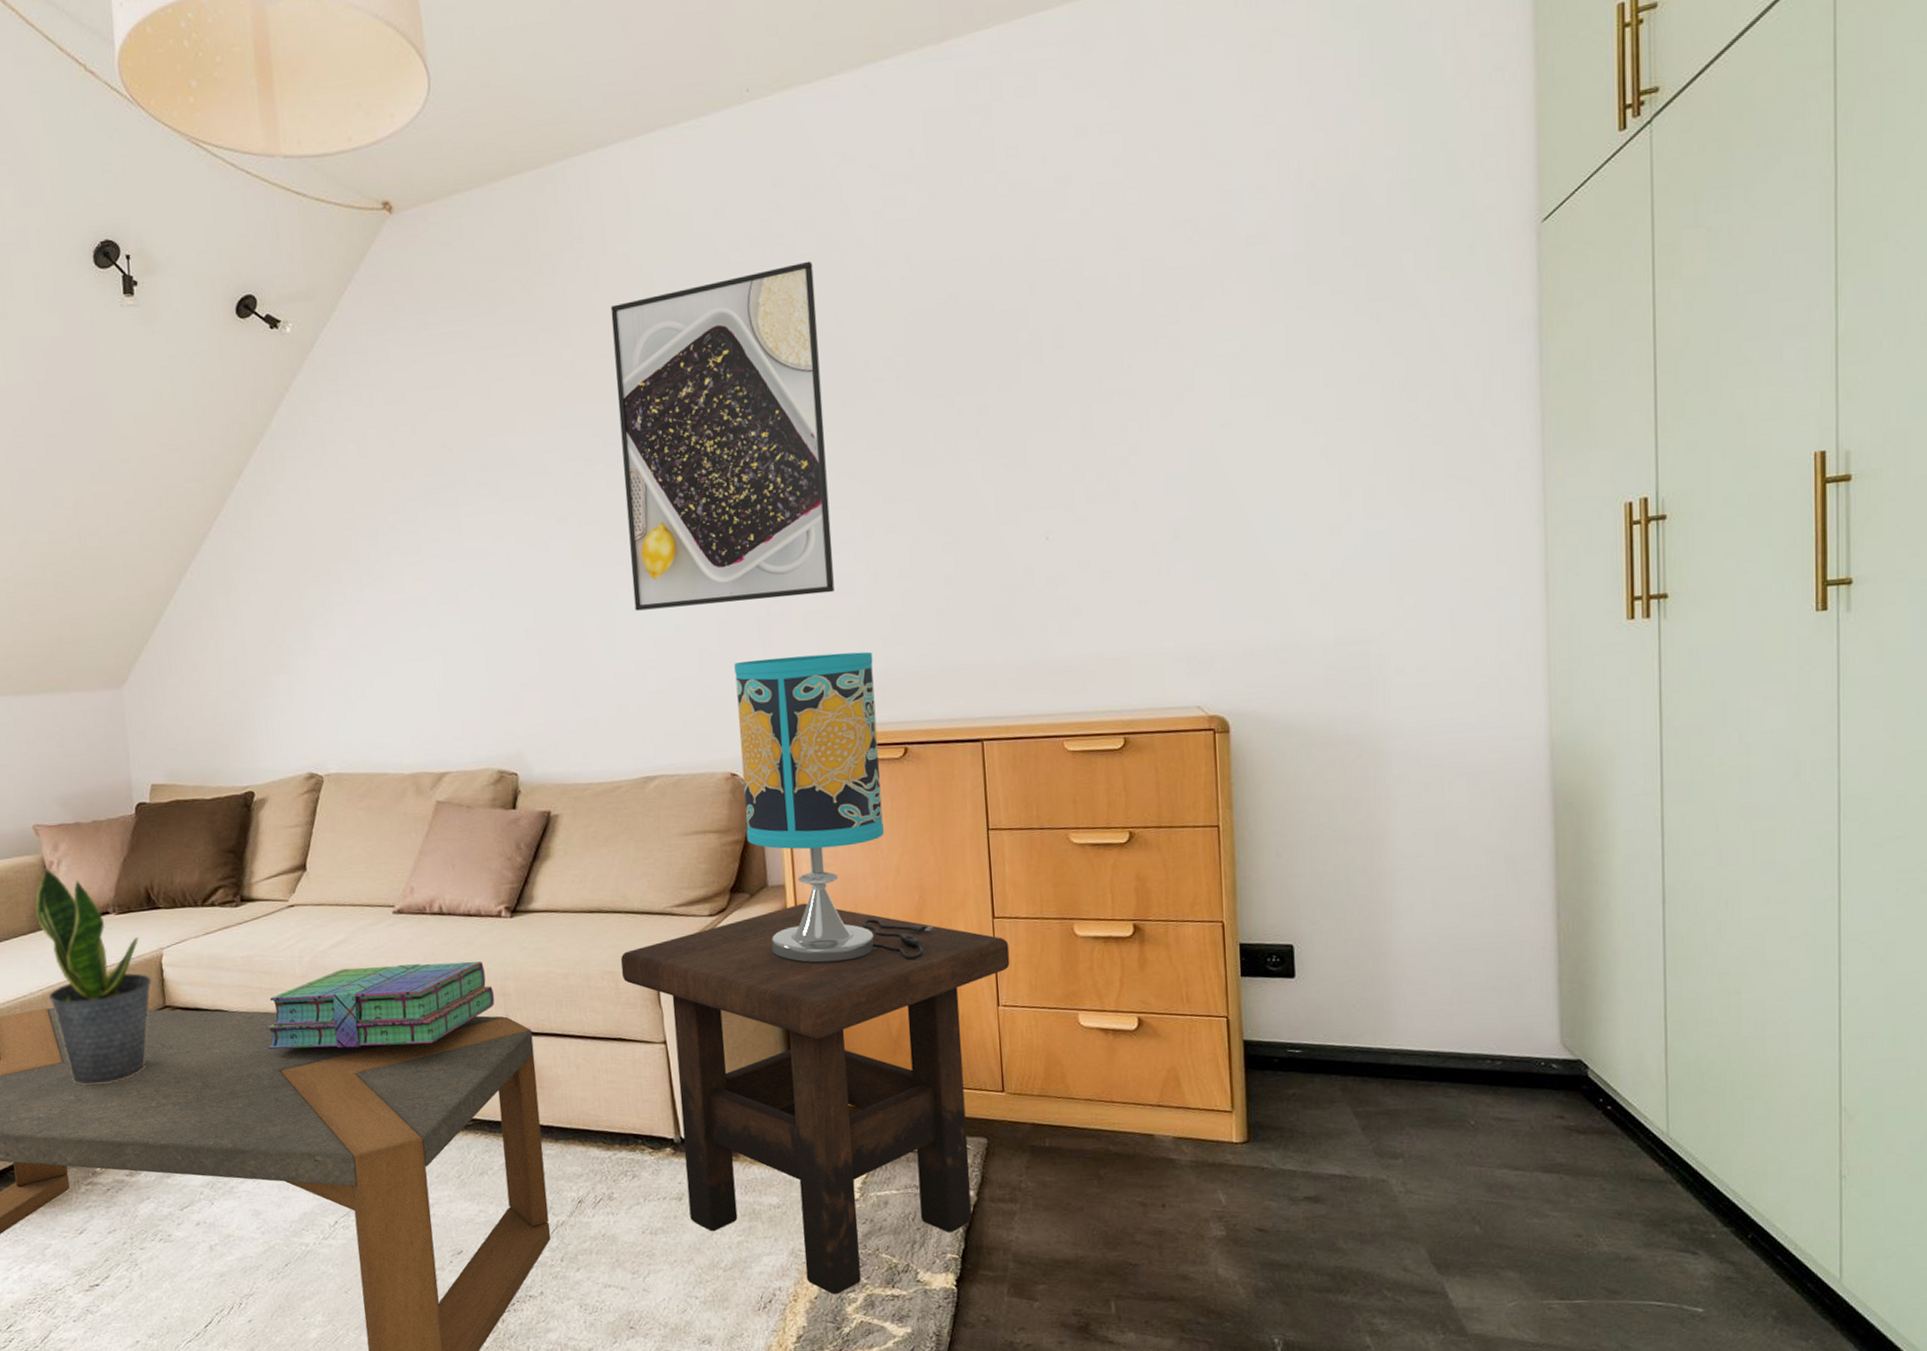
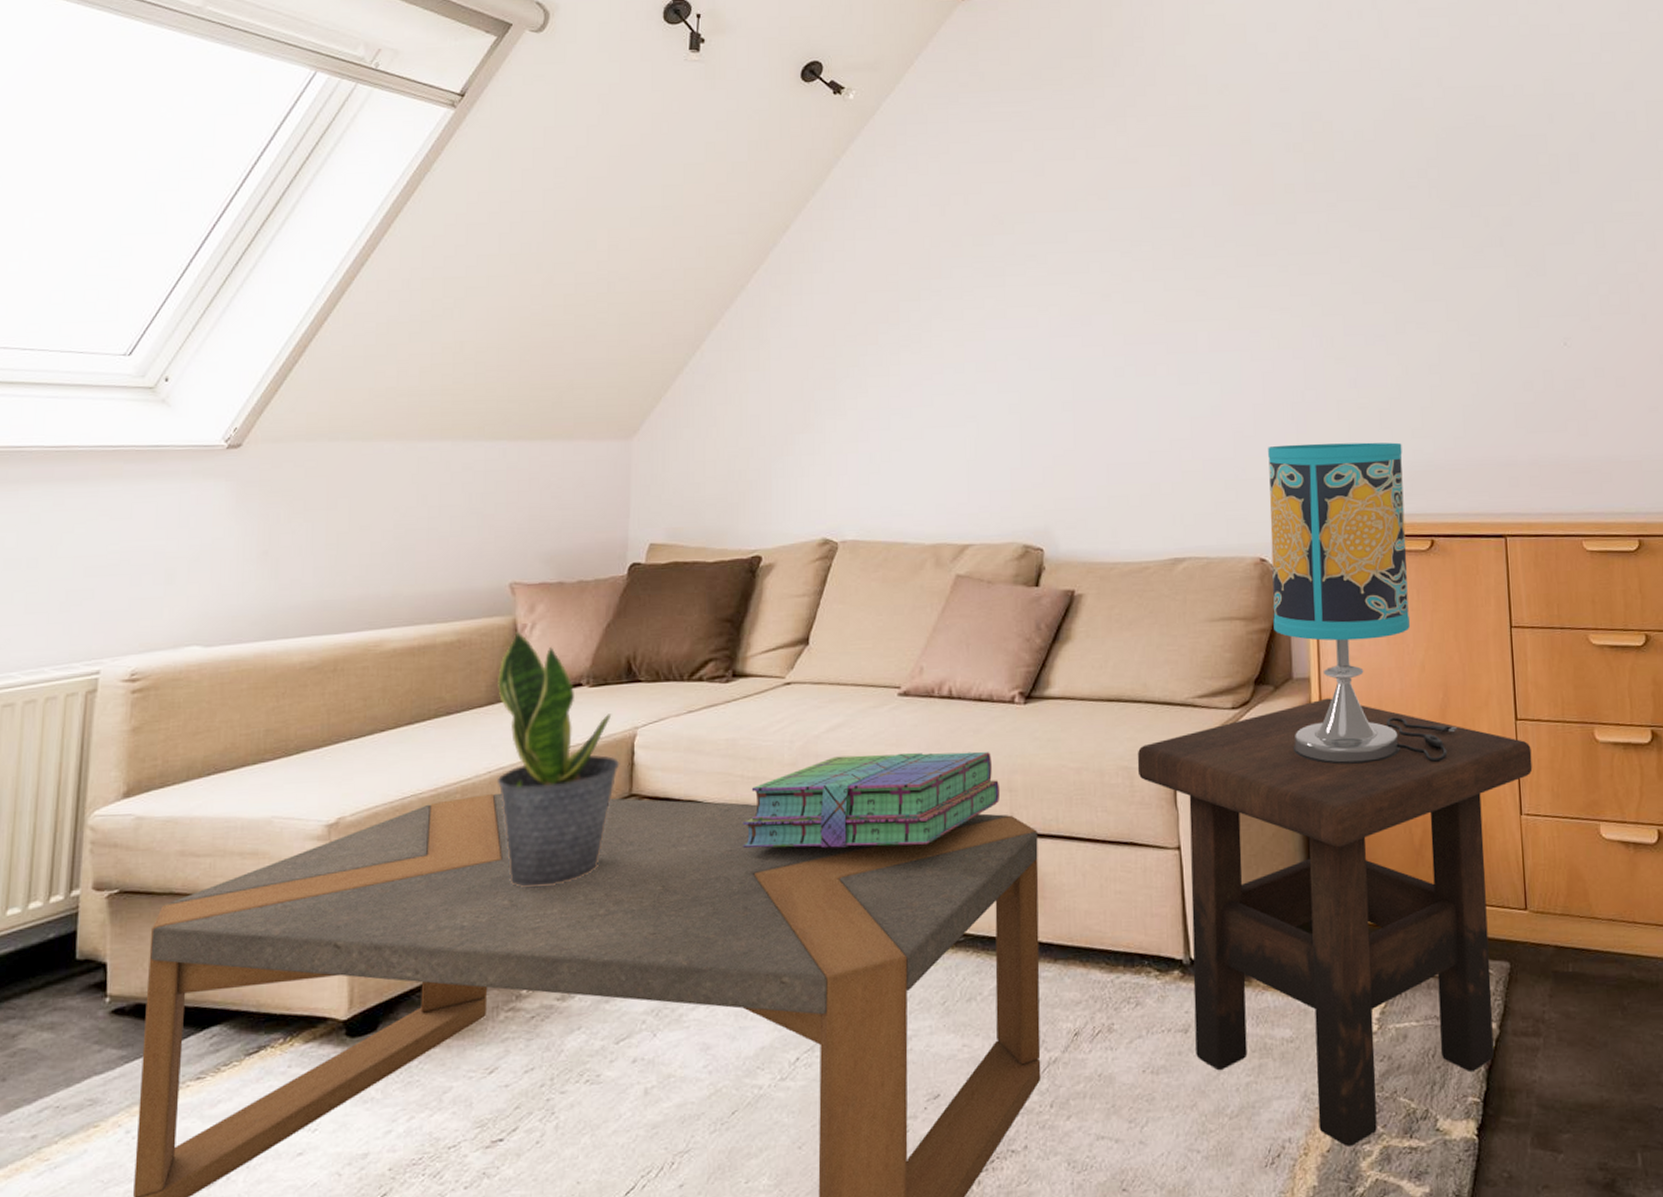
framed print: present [610,260,835,611] -> none [1166,76,1367,390]

